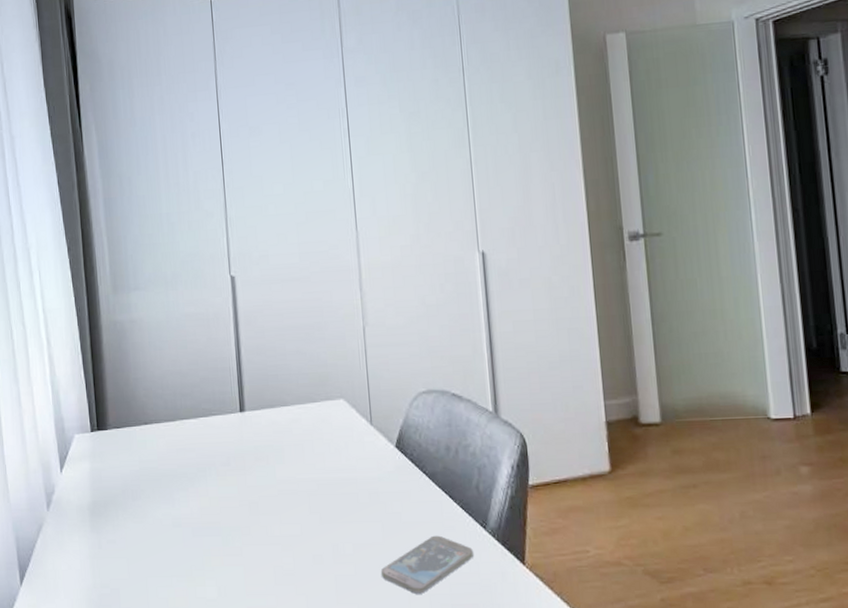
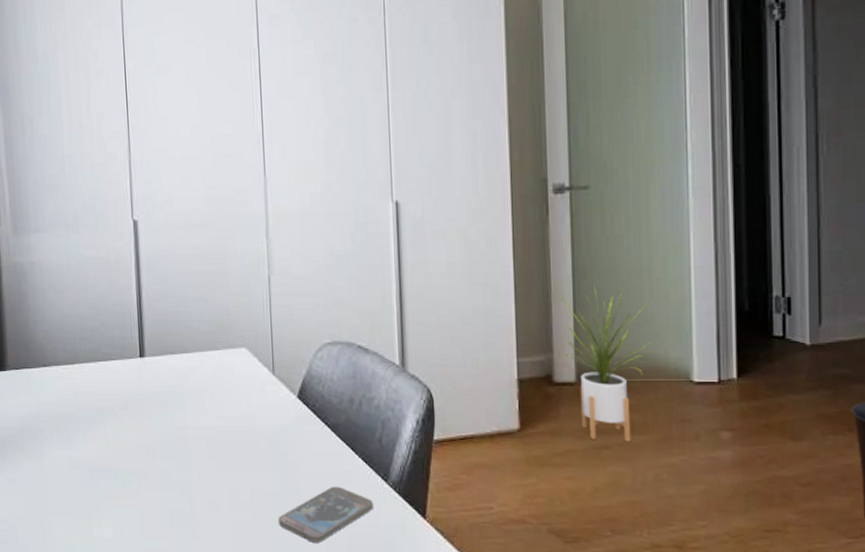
house plant: none [642,329,729,480] -> present [559,286,652,442]

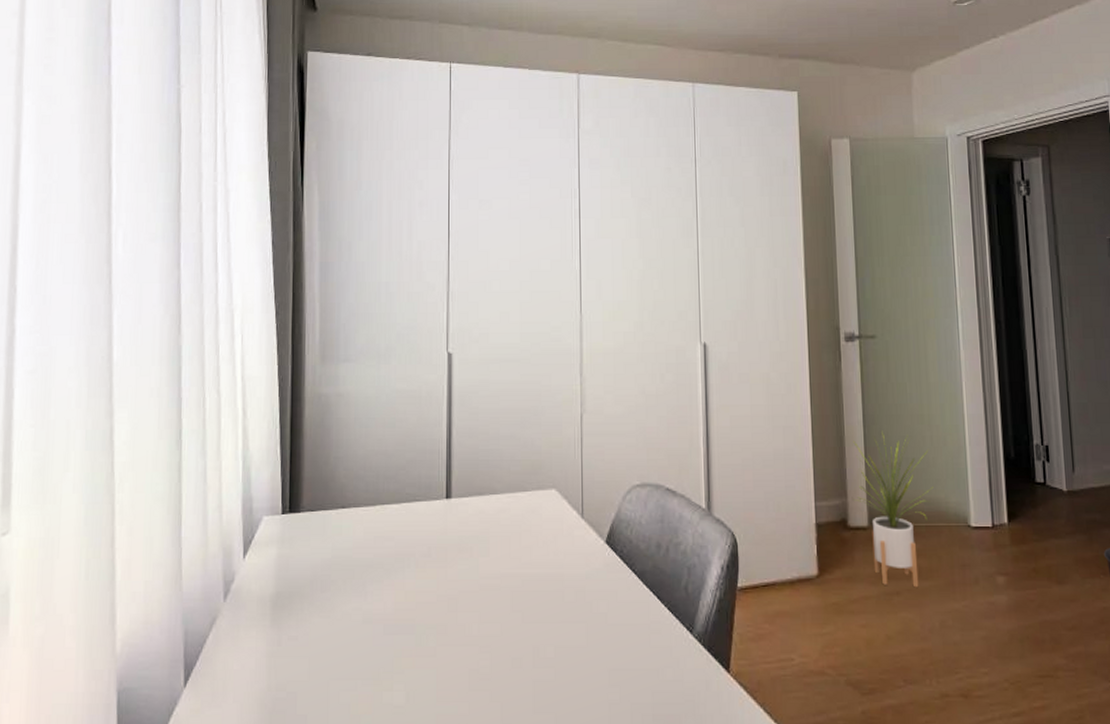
smartphone: present [278,486,374,543] -> none [581,639,679,703]

